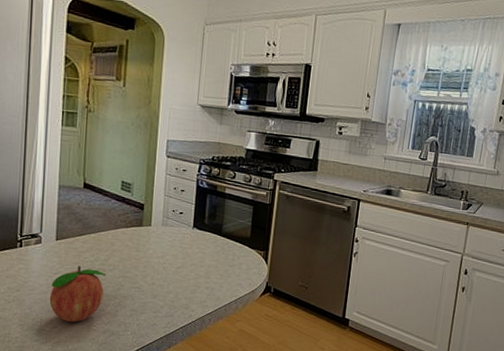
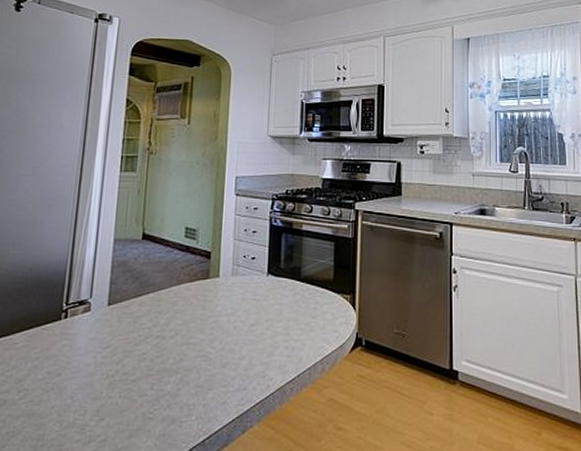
fruit: present [49,266,106,322] -> none [96,335,166,411]

